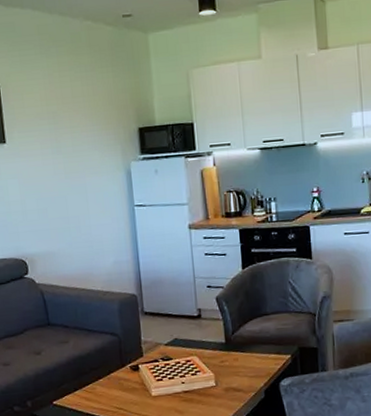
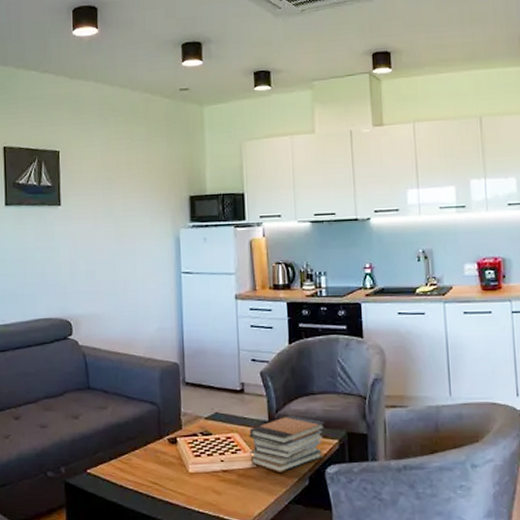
book stack: none [207,335,278,389] -> present [249,415,325,472]

